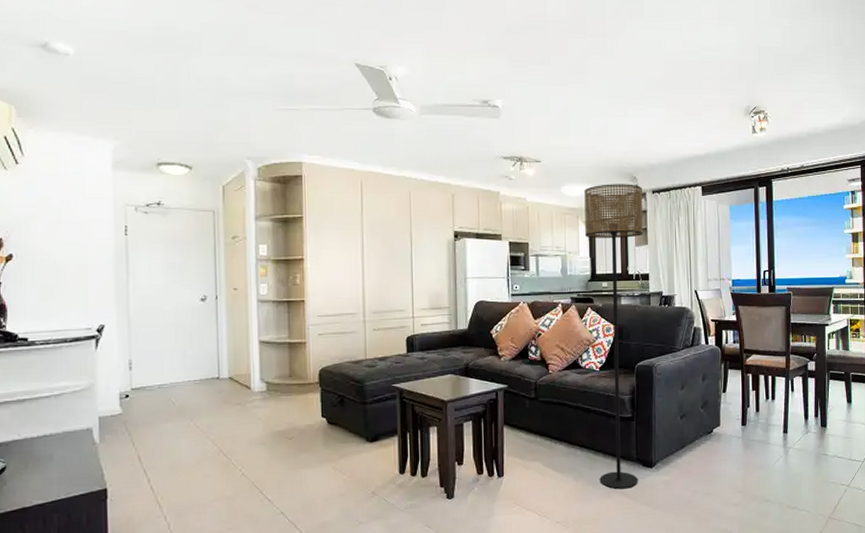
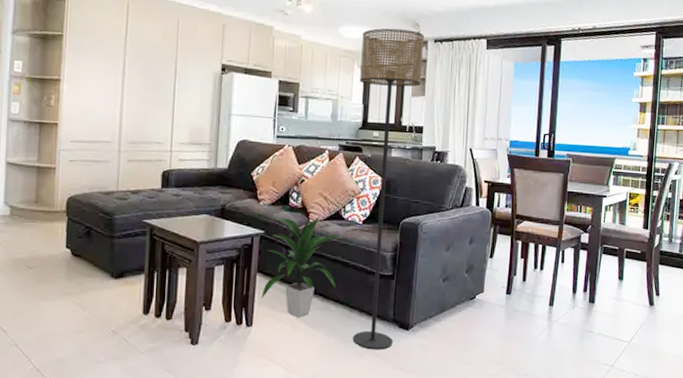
indoor plant: none [509,366,582,465] -> present [261,215,342,318]

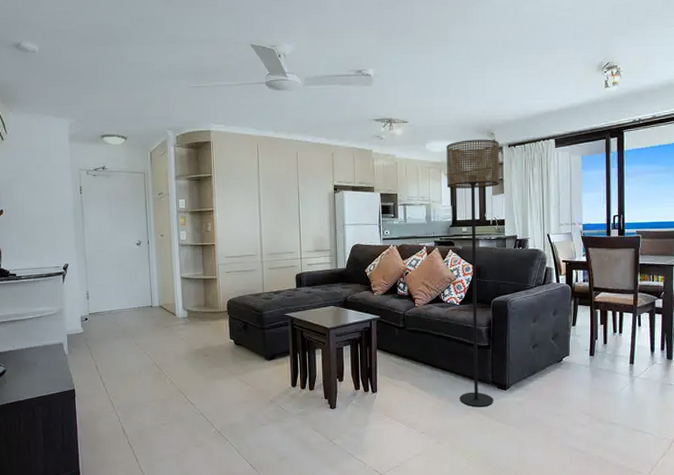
indoor plant: present [261,215,342,318] -> none [382,300,444,384]

